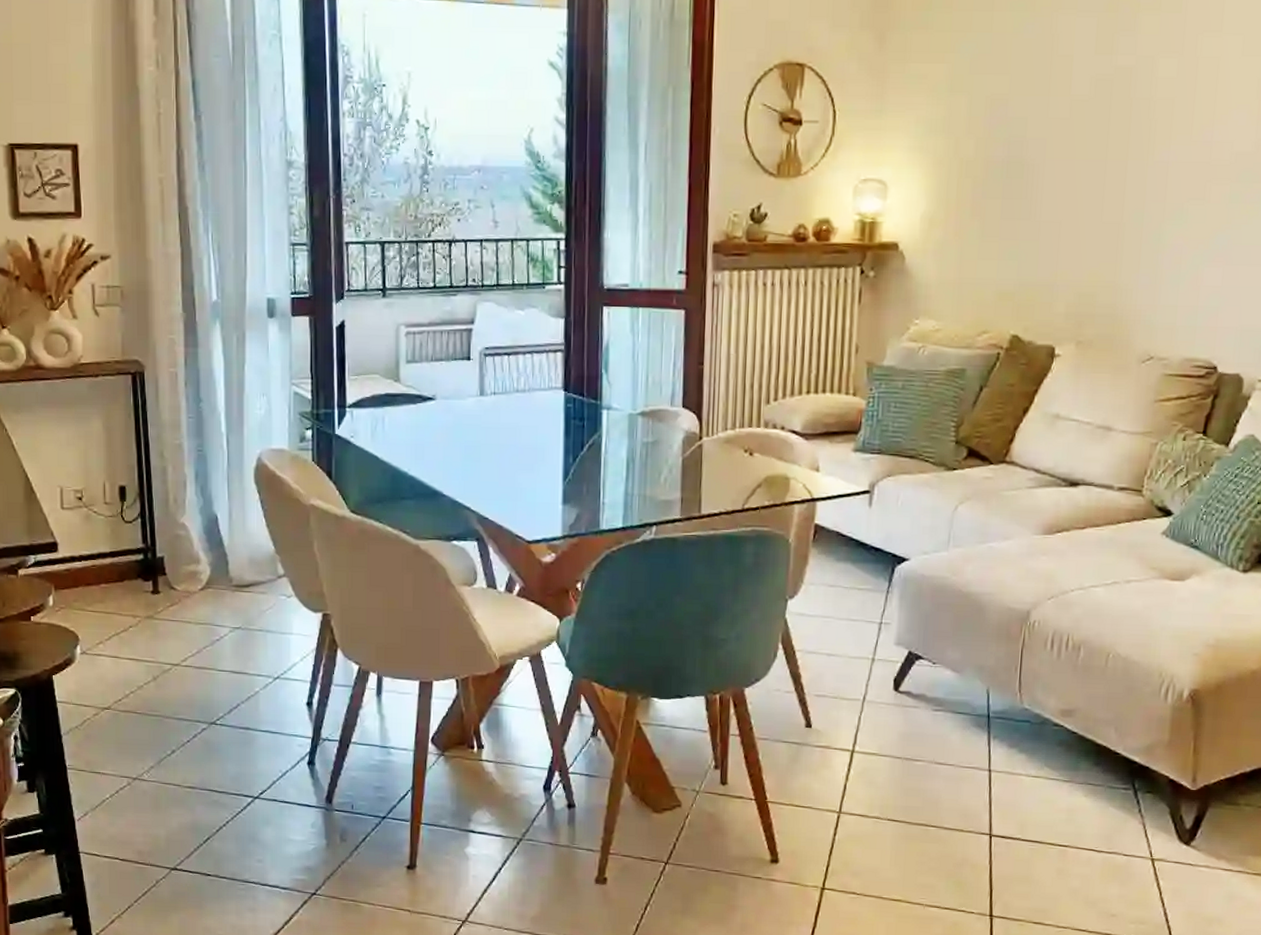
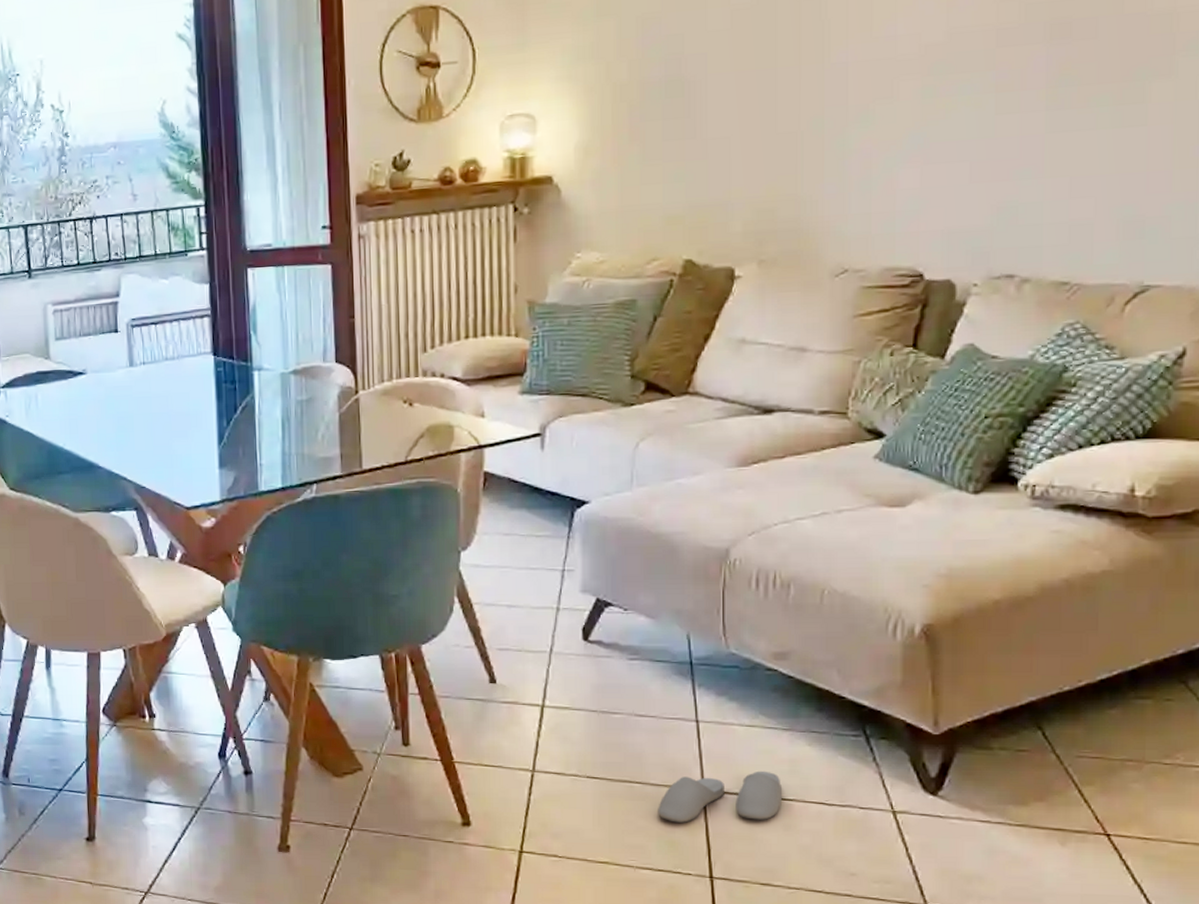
slippers: none [948,818,1060,865] -> present [658,770,783,823]

